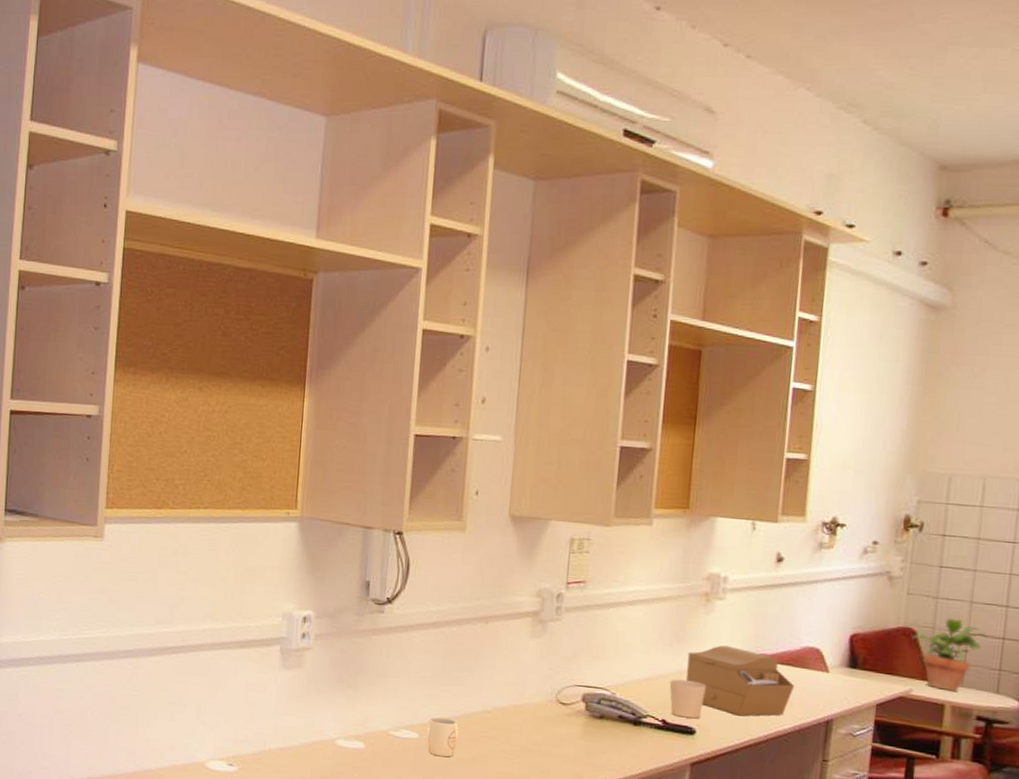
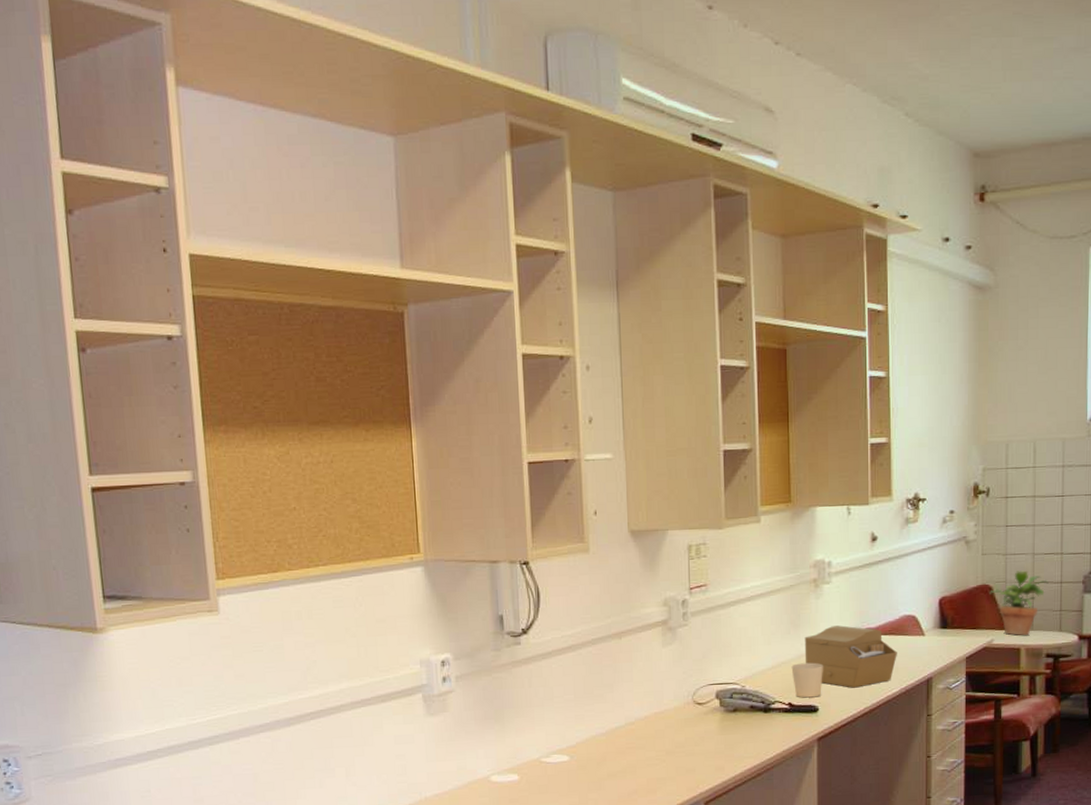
mug: present [427,717,457,758] -> none [577,736,605,775]

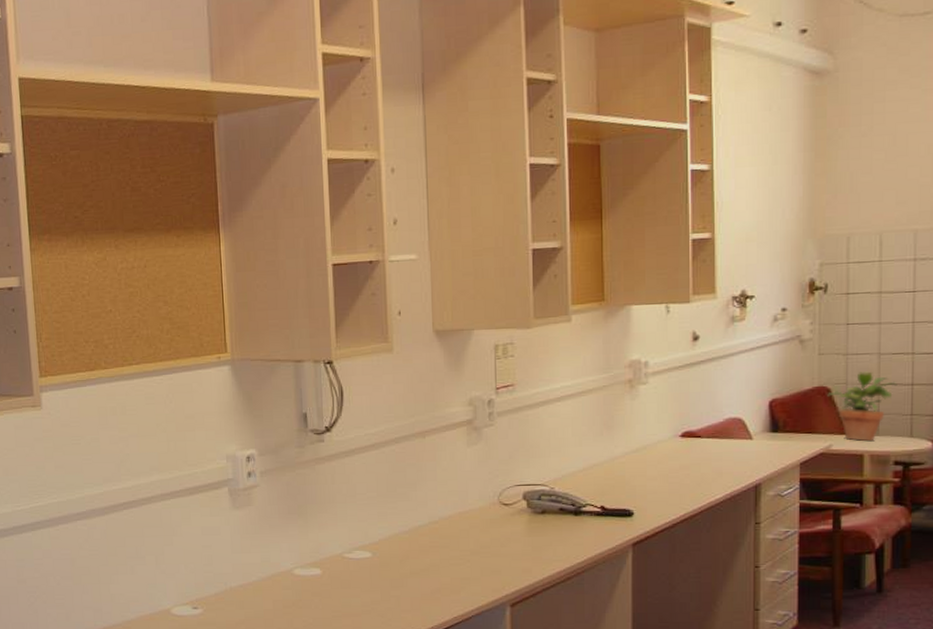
cup: present [791,662,823,698] -> none [604,465,639,502]
sewing box: present [804,625,897,688] -> none [618,427,721,493]

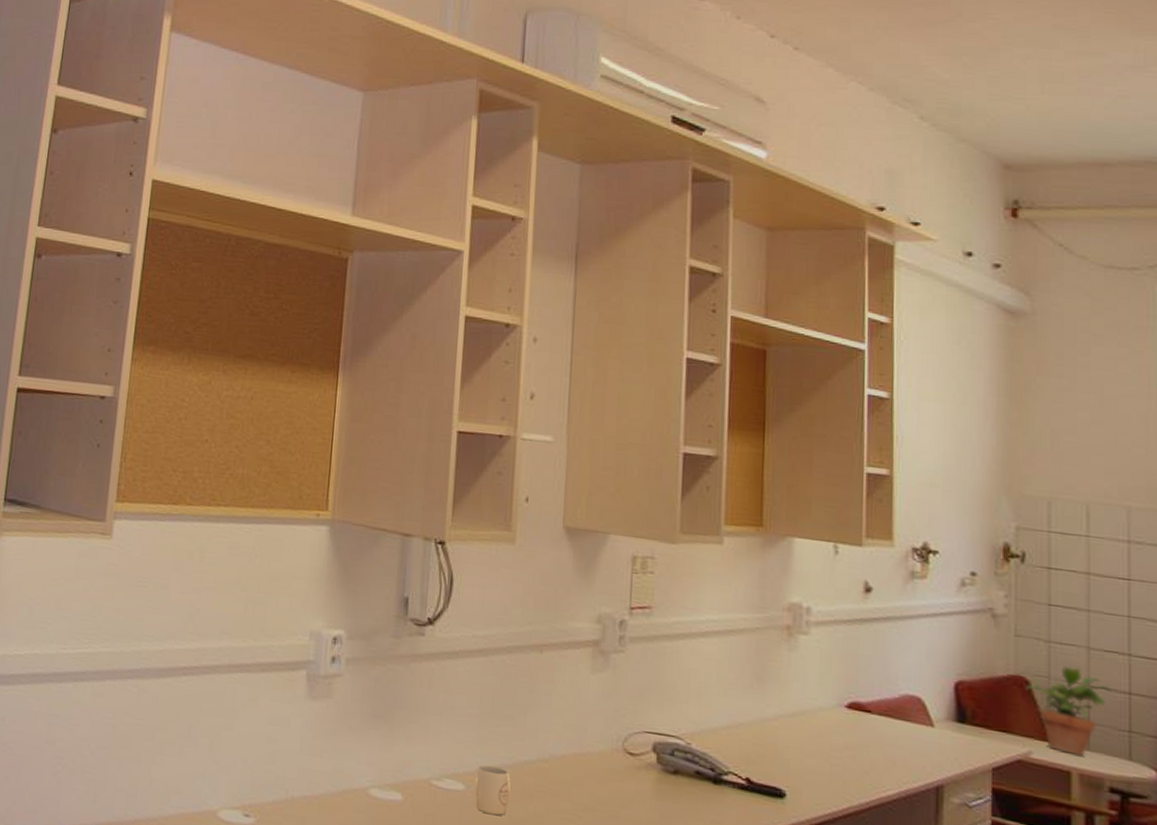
mug: none [380,533,408,572] -> present [475,765,510,816]

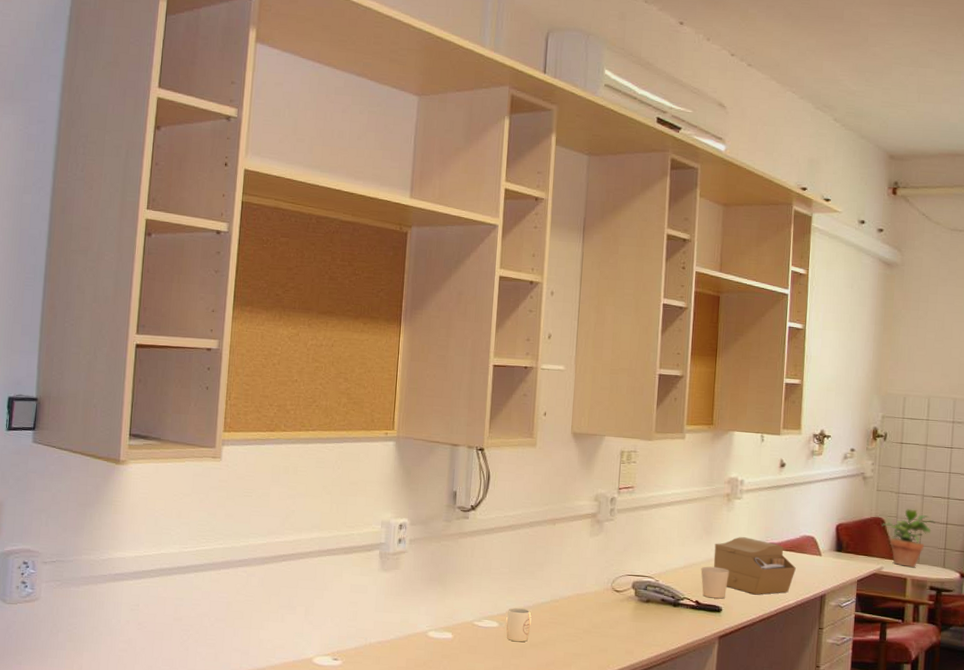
cup: none [752,728,794,779] -> present [701,566,729,599]
sewing box: none [770,689,895,778] -> present [713,537,796,595]

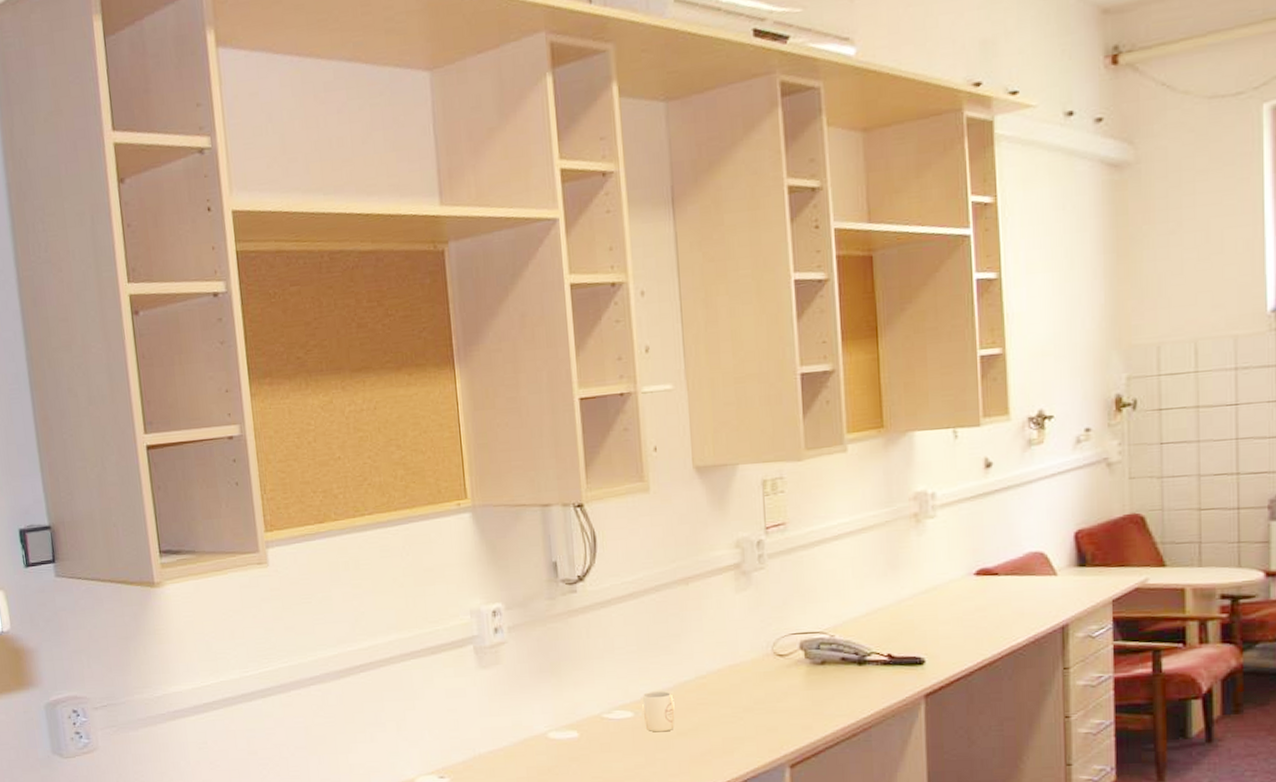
cup: present [701,566,729,599] -> none [890,608,929,649]
sewing box: present [713,537,796,595] -> none [905,565,1022,637]
potted plant: present [882,509,935,568] -> none [1141,495,1221,574]

